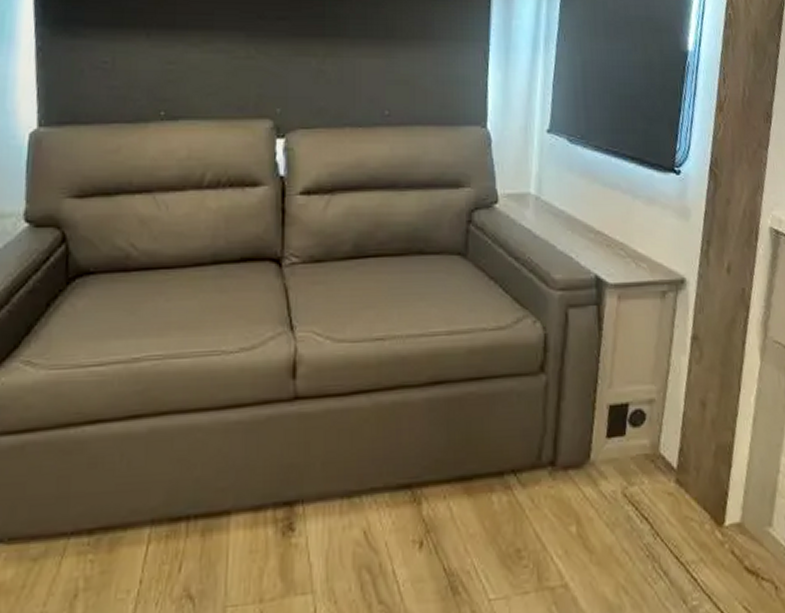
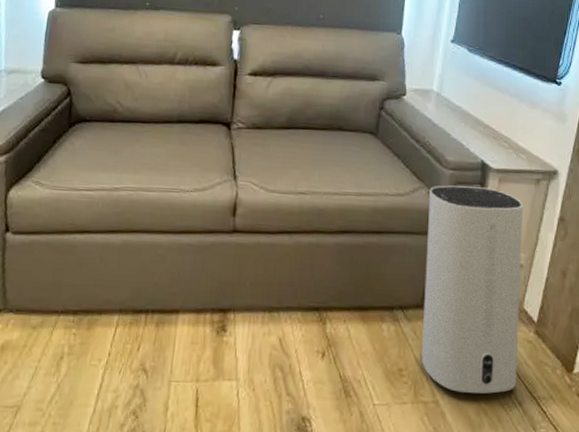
air purifier: none [536,308,660,570] -> present [421,185,523,394]

